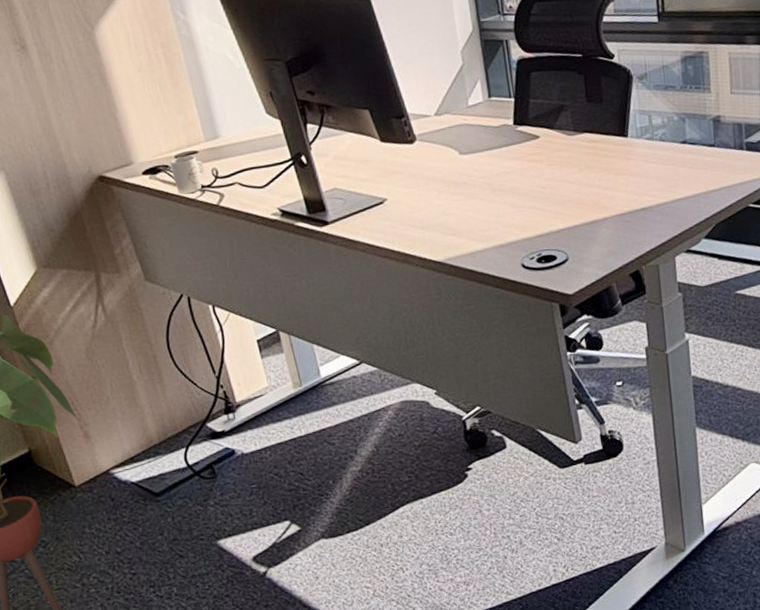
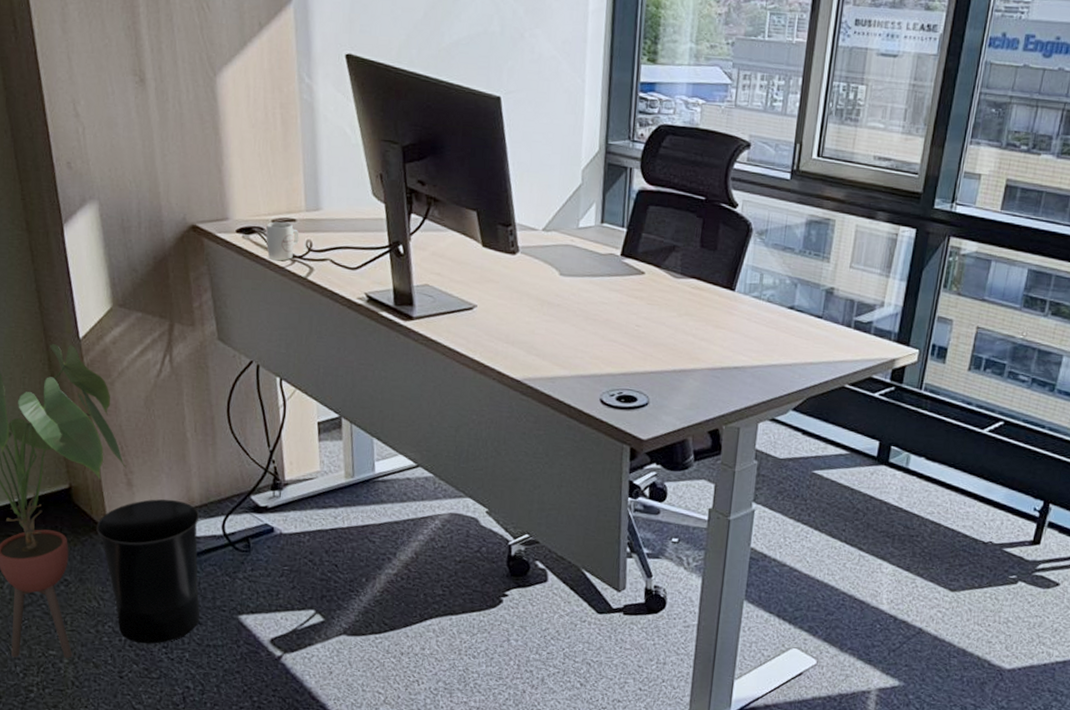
waste bin: none [62,442,181,588] -> present [96,499,201,644]

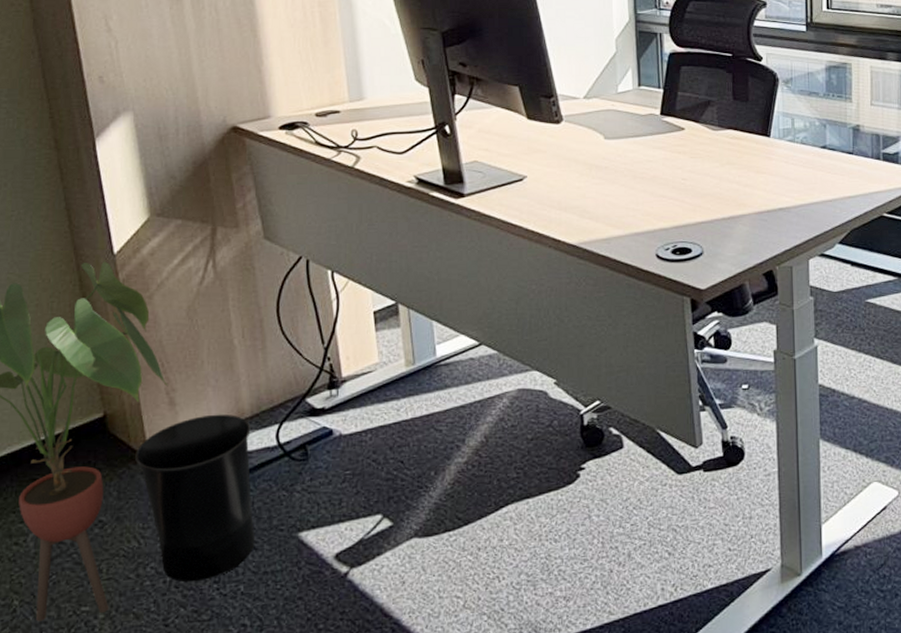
mug: present [265,221,299,261] -> none [310,114,344,153]

